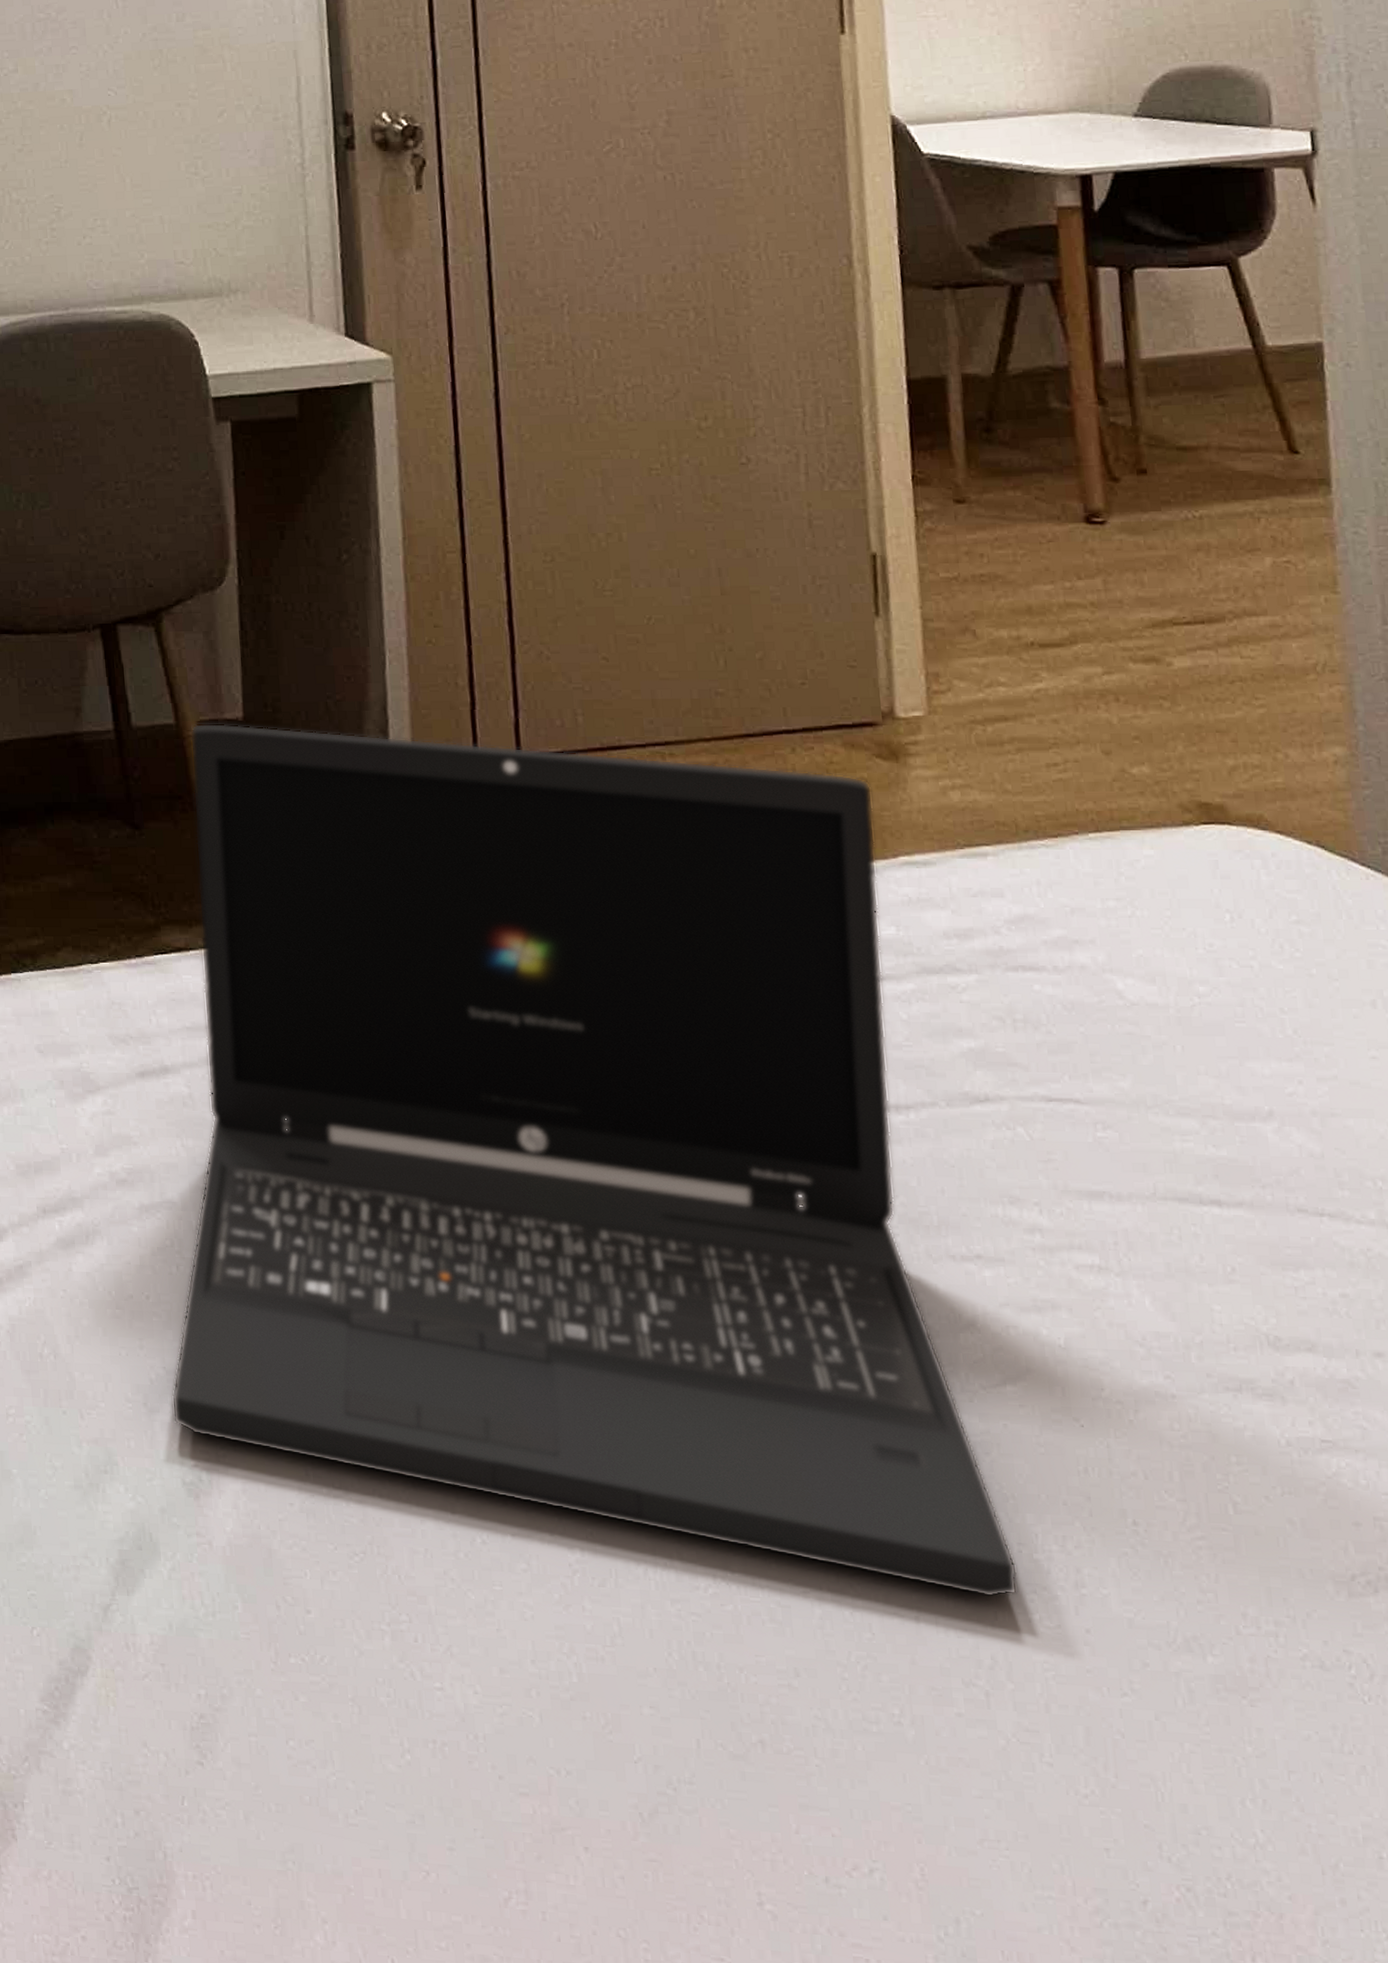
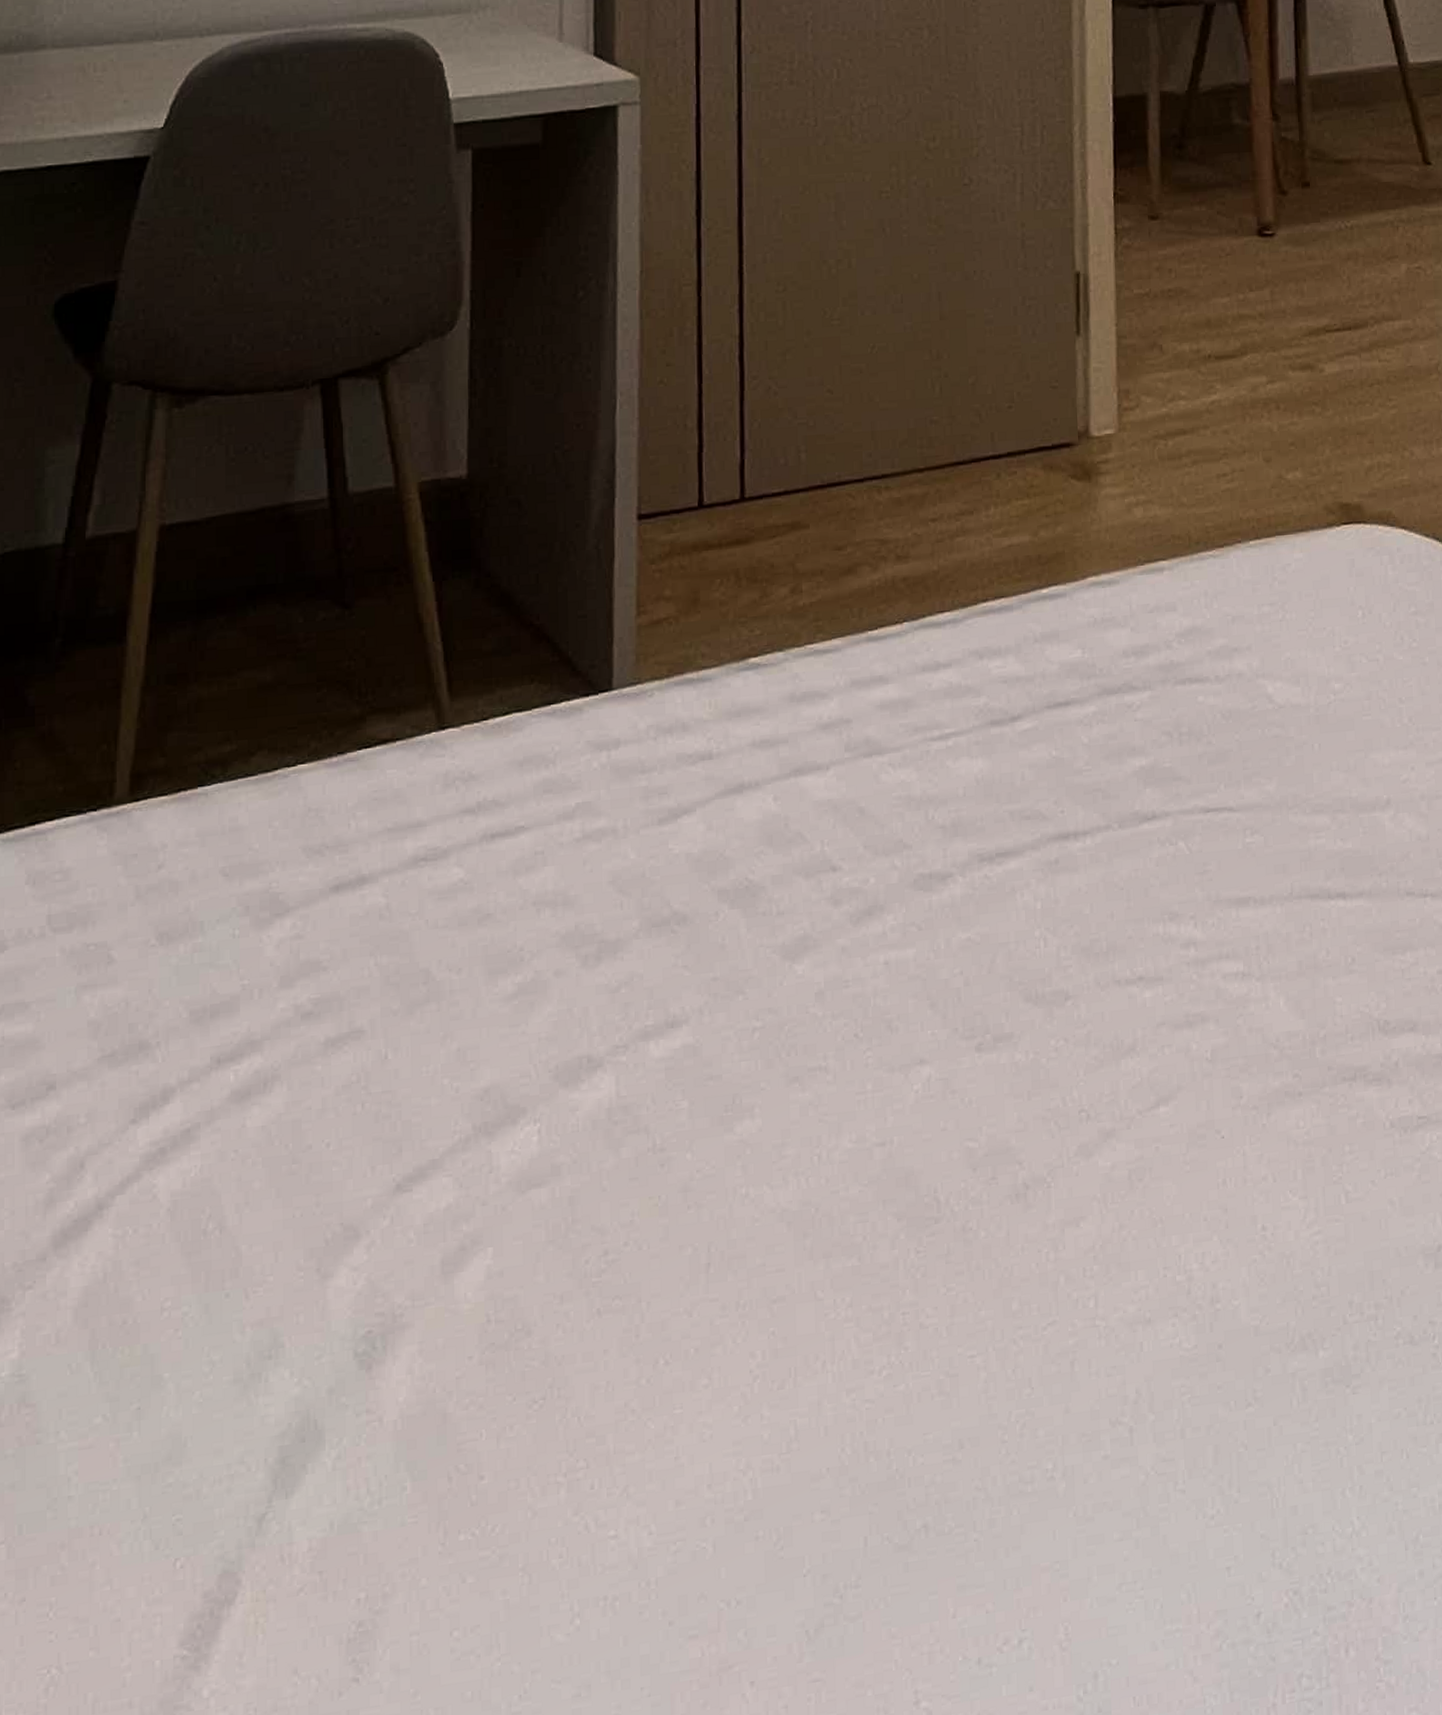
laptop: present [171,723,1018,1598] -> none [347,483,1162,1330]

